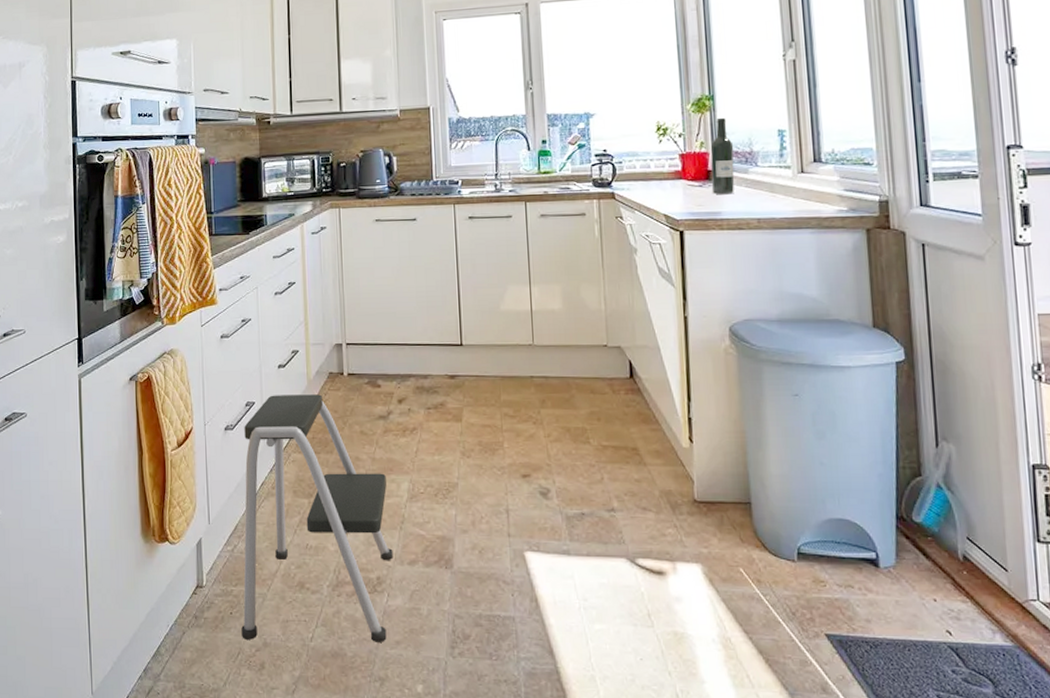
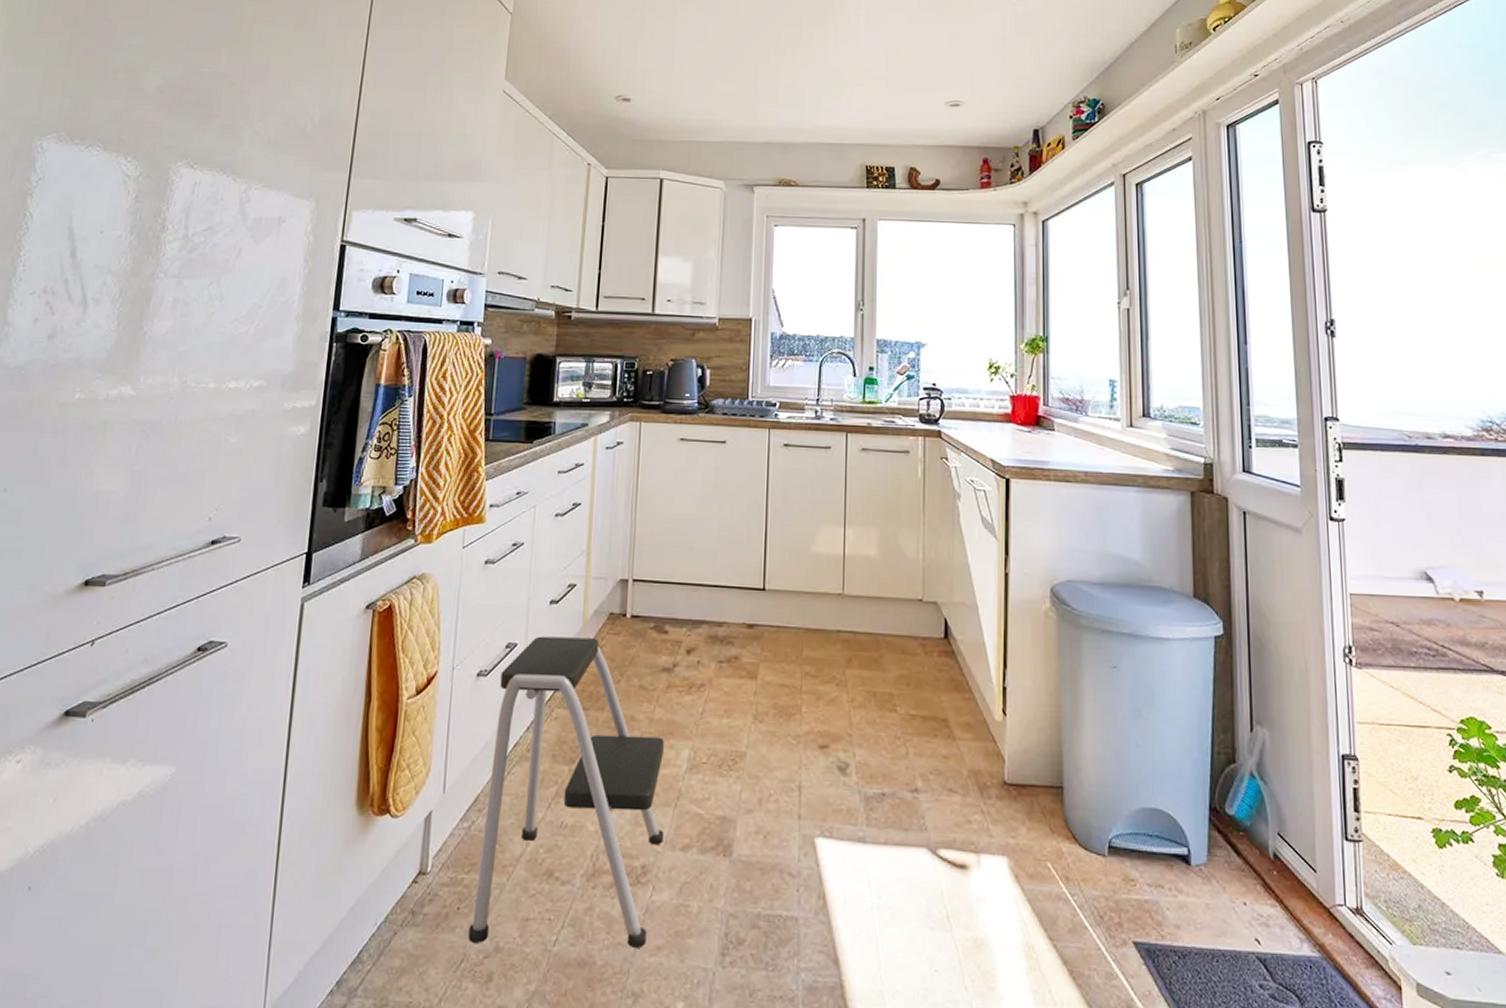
wine bottle: present [710,117,735,195] -> none [1040,361,1065,444]

